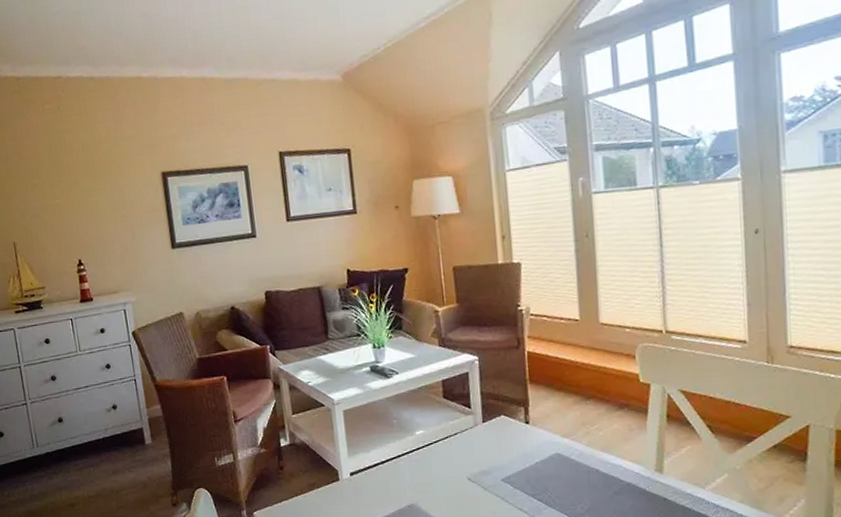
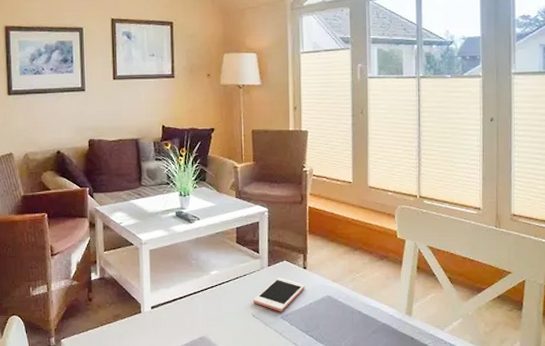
cell phone: none [467,435,529,474] -> present [252,277,305,312]

